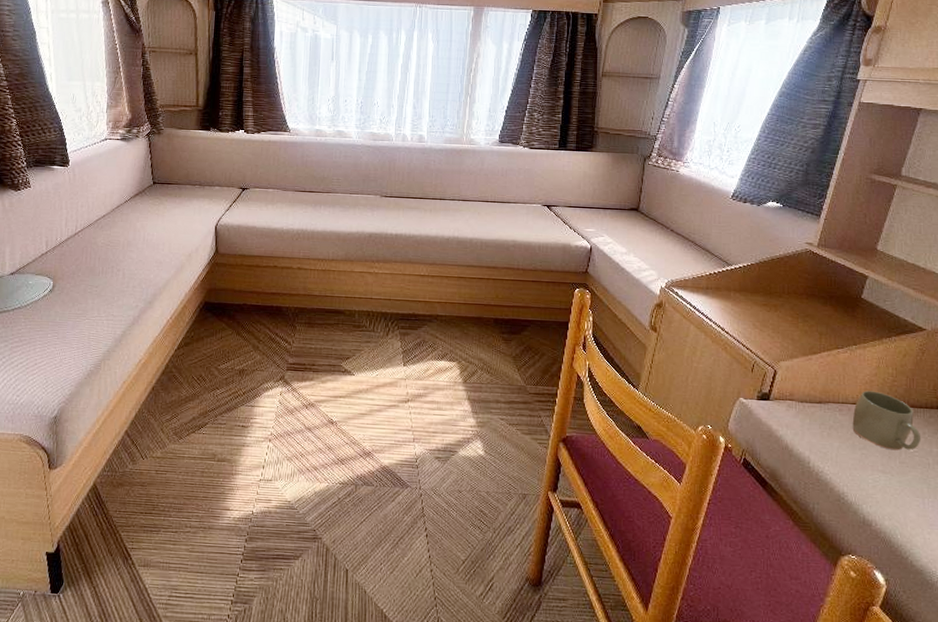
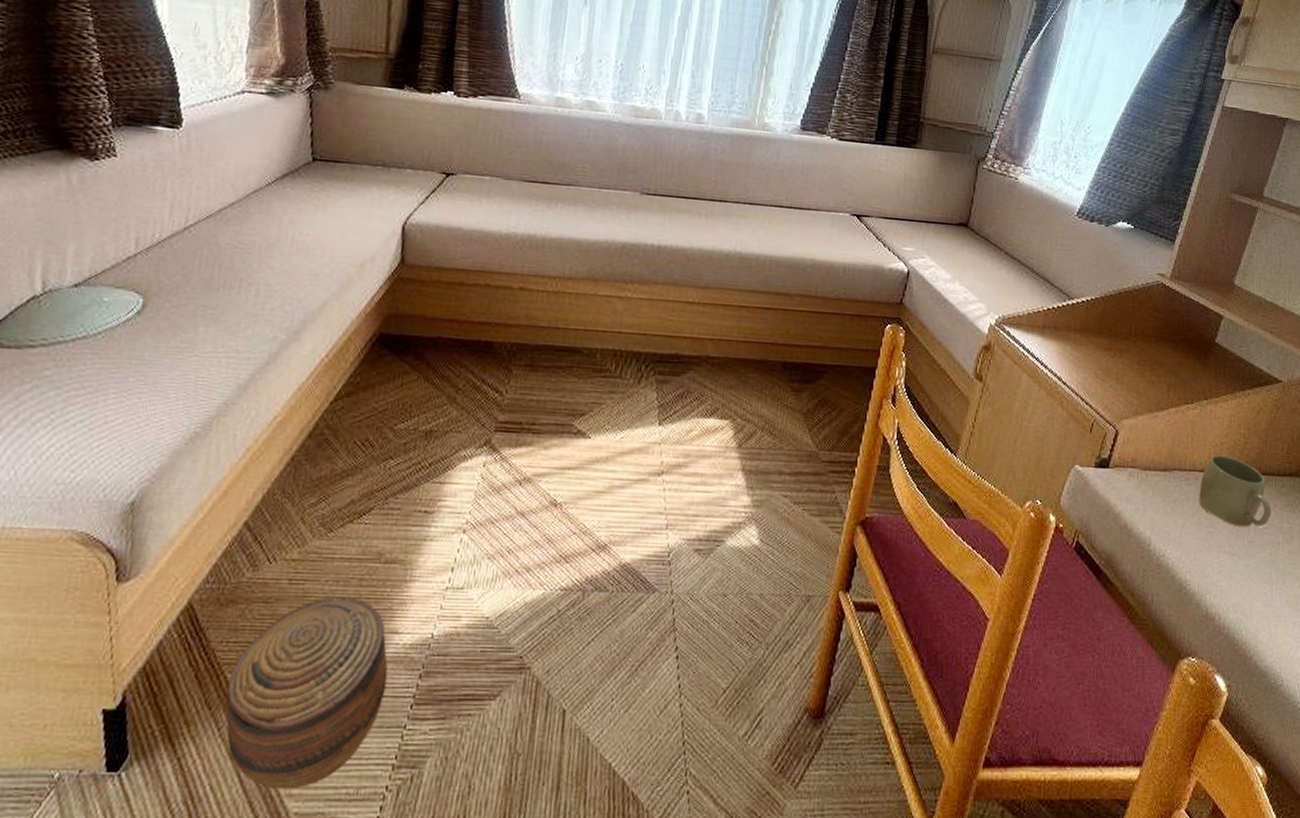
basket: none [121,483,225,613] -> present [225,596,388,790]

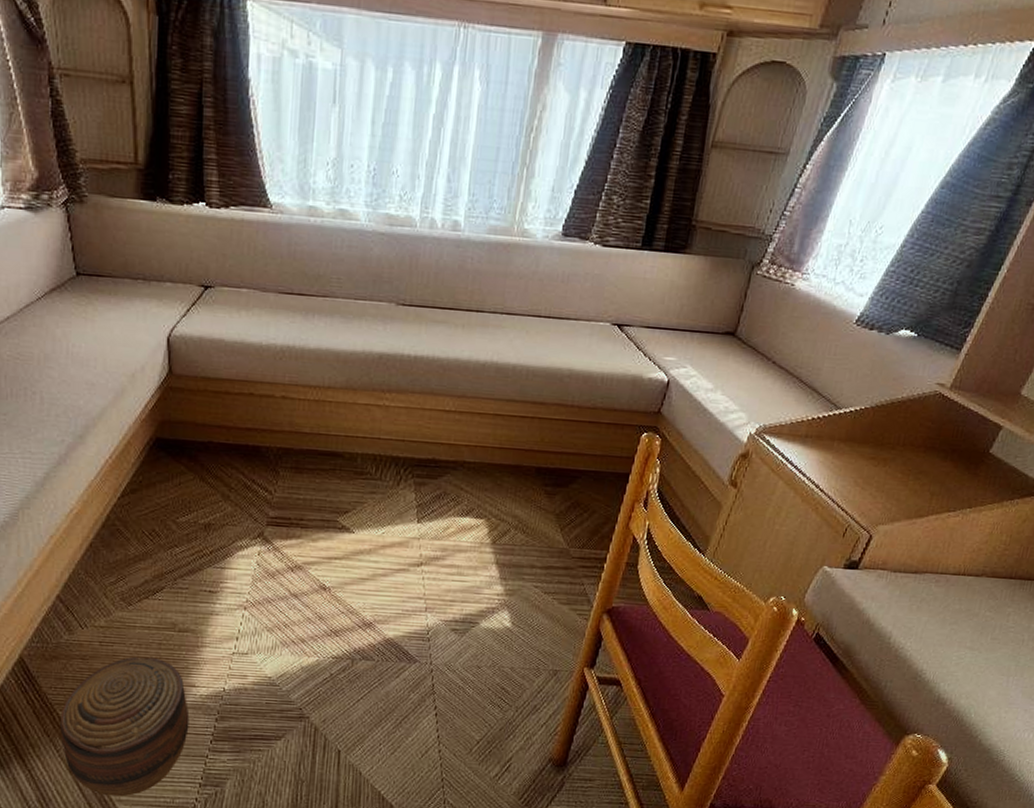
mug: present [1199,455,1272,527] -> none [946,560,1022,626]

